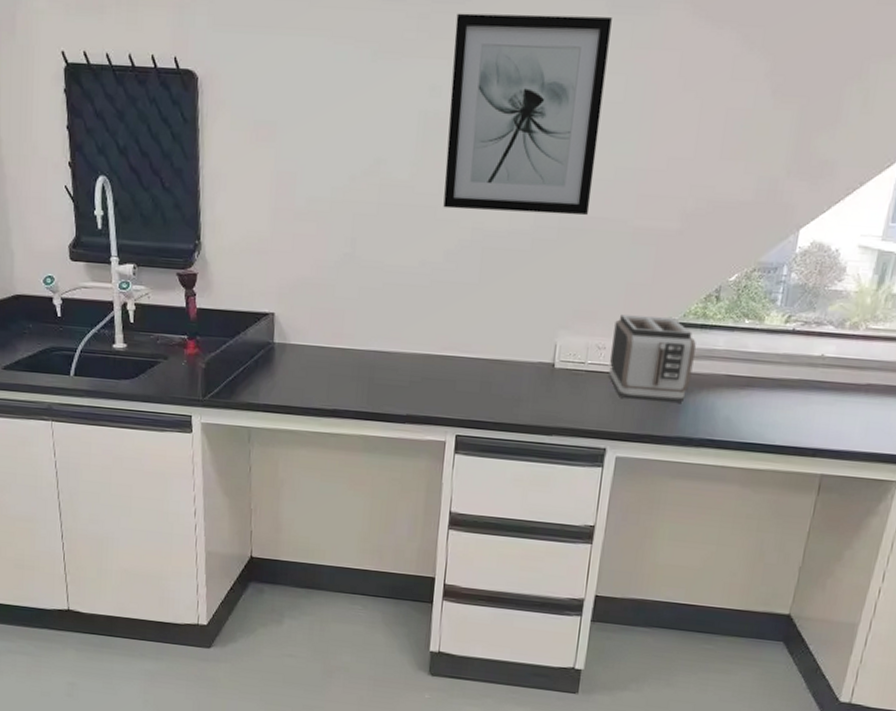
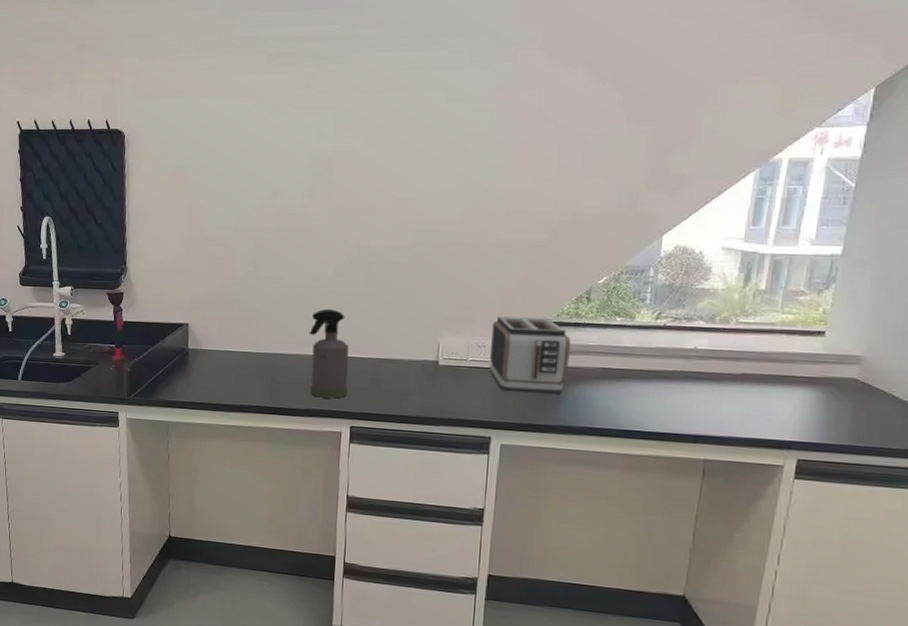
spray bottle: none [412,300,457,404] -> present [309,308,349,399]
wall art: present [443,13,612,216] -> none [333,65,475,232]

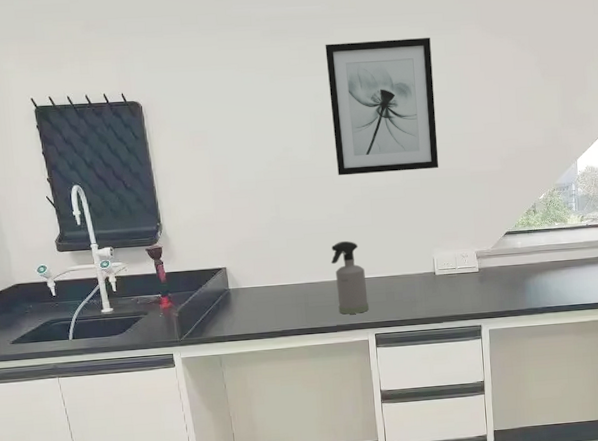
wall art: none [333,65,475,232] -> present [325,37,439,176]
toaster: present [489,316,571,394] -> none [471,228,529,289]

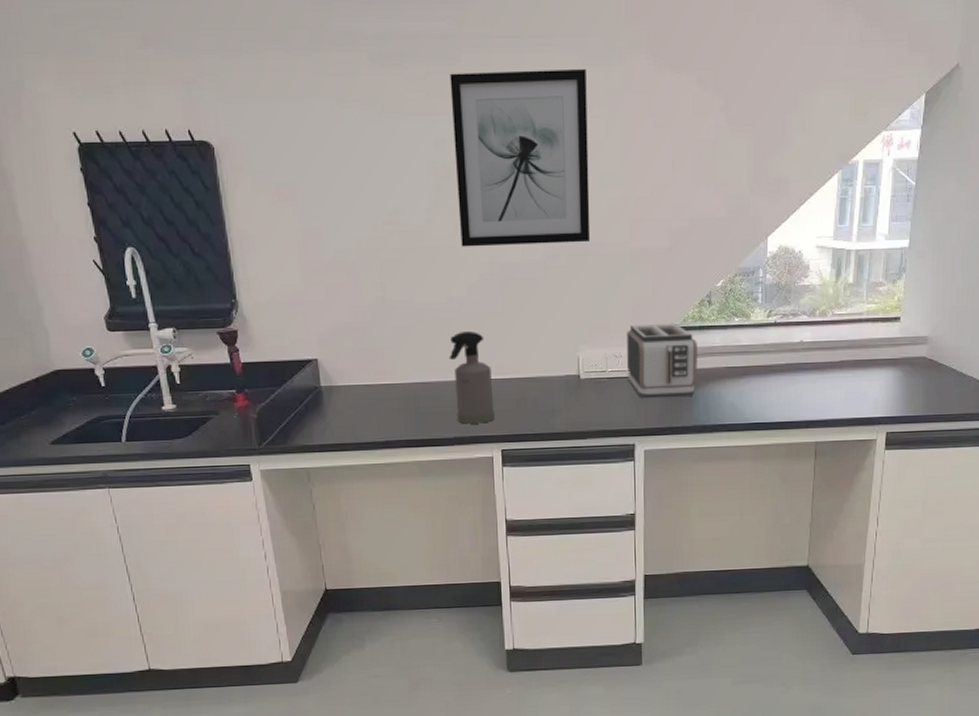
toaster: none [471,228,529,289] -> present [626,323,698,399]

